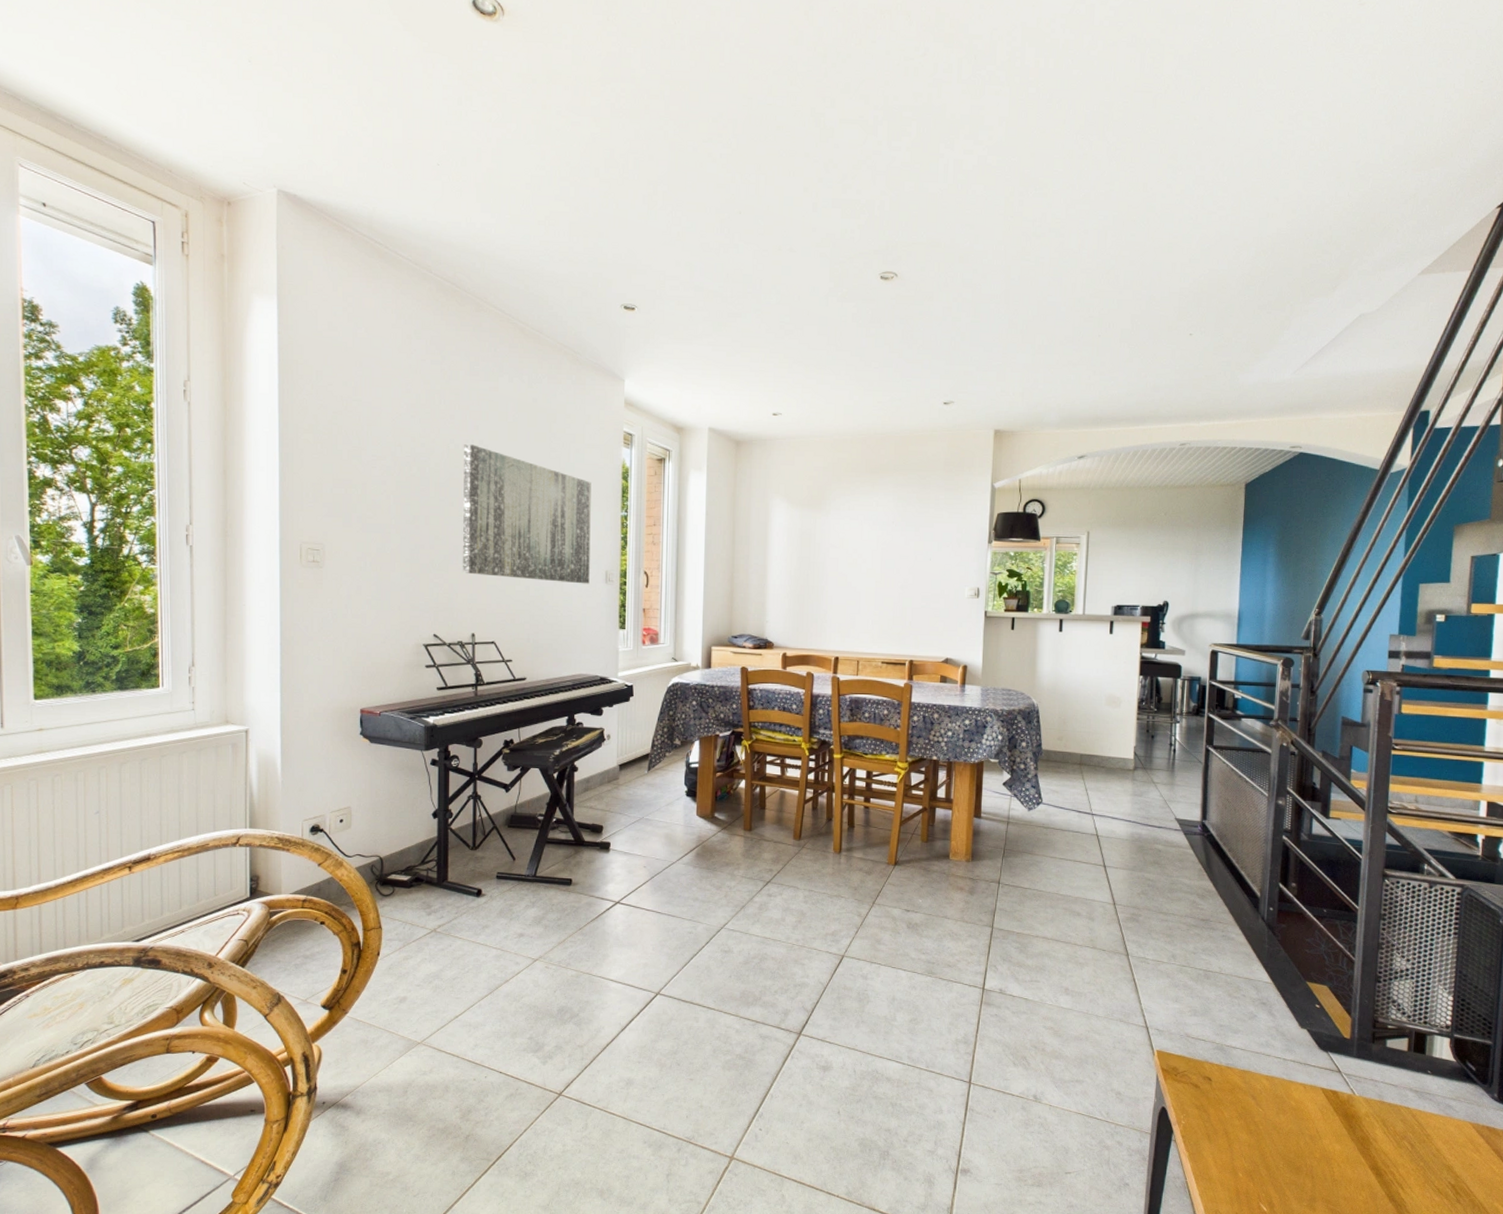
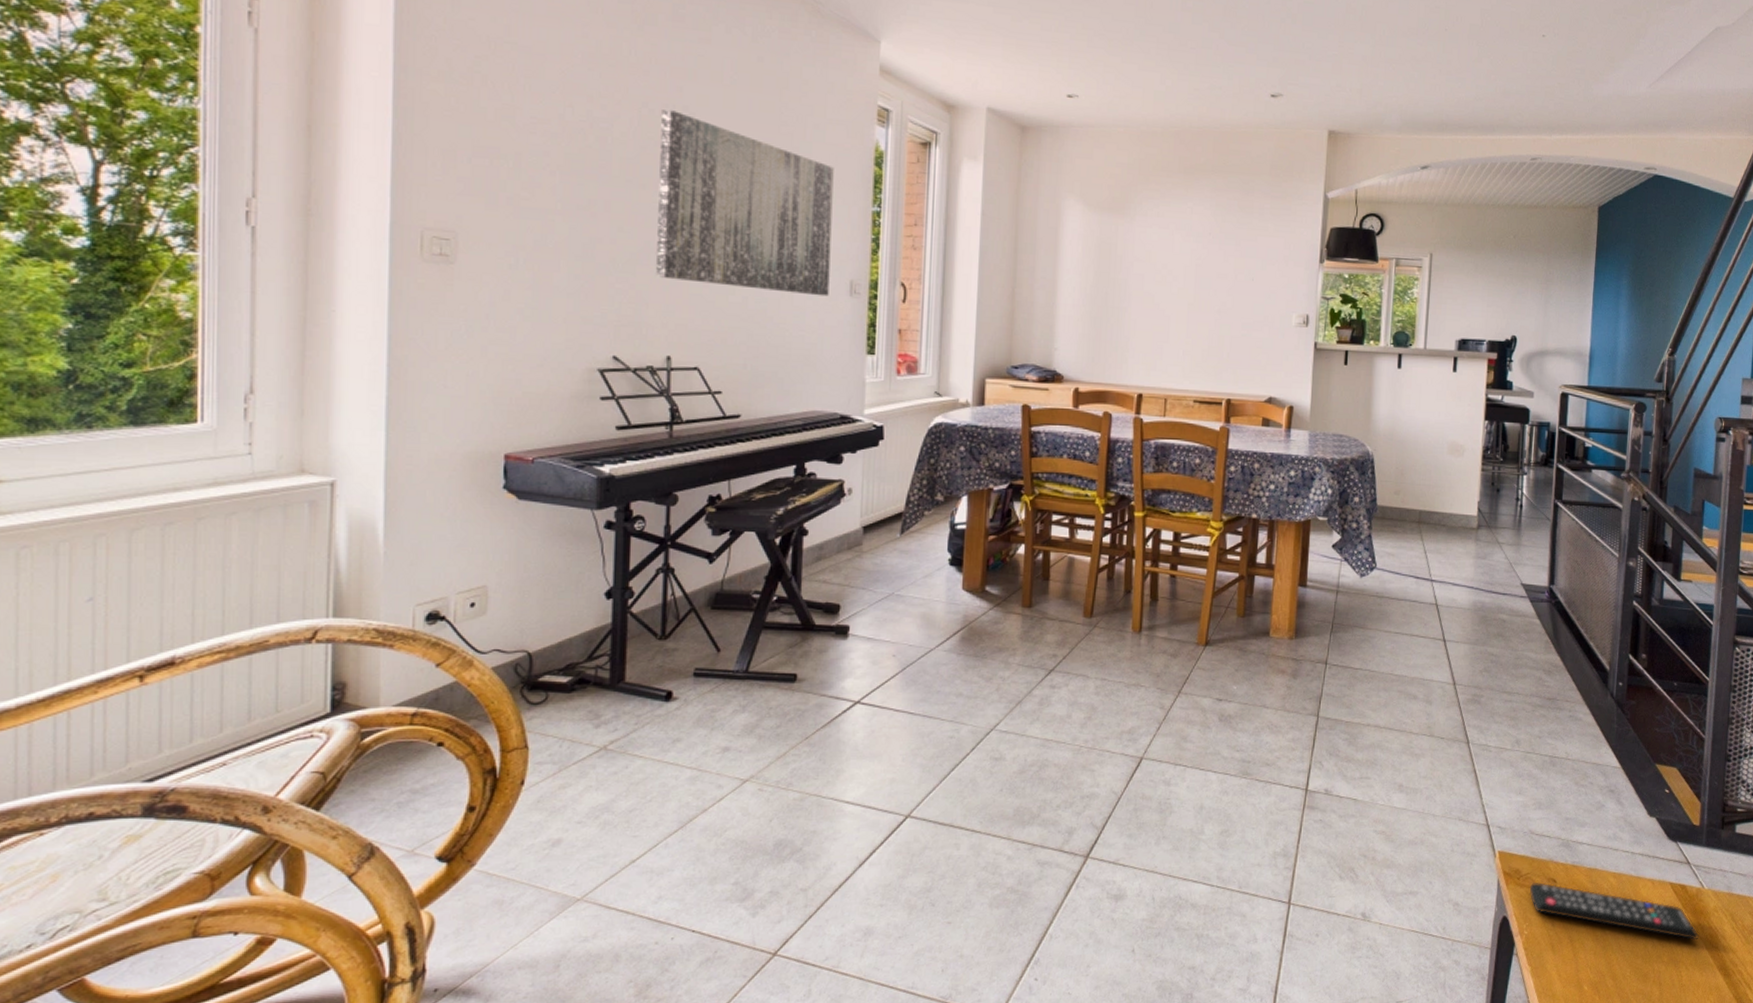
remote control: none [1186,1080,1351,1141] -> present [1529,882,1700,941]

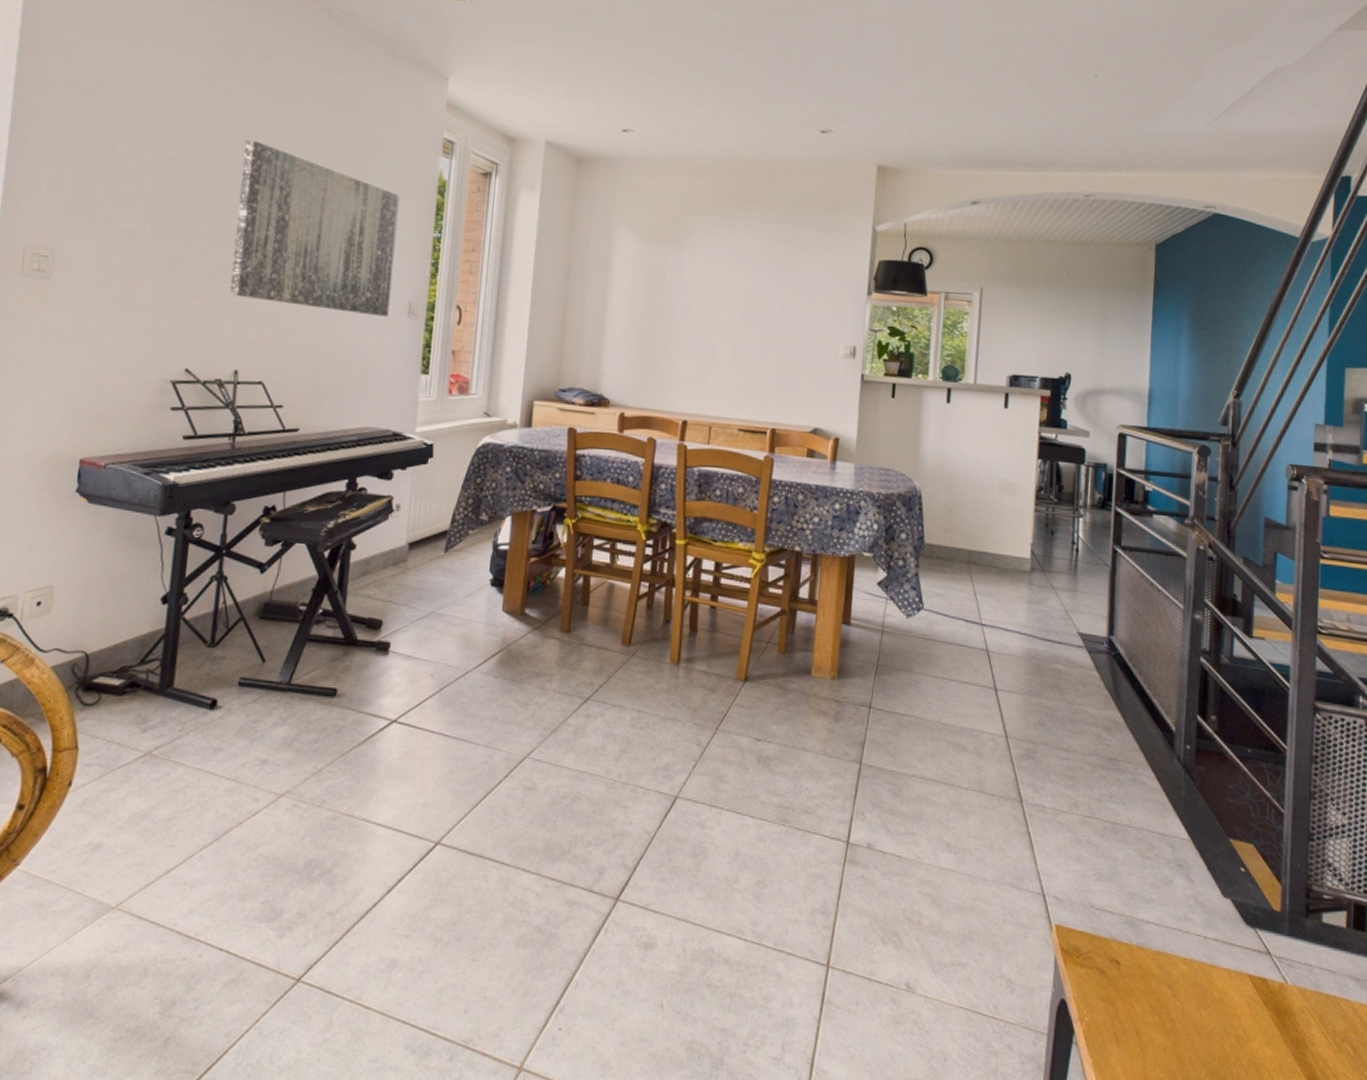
remote control: present [1529,882,1700,941] -> none [1089,963,1284,1044]

